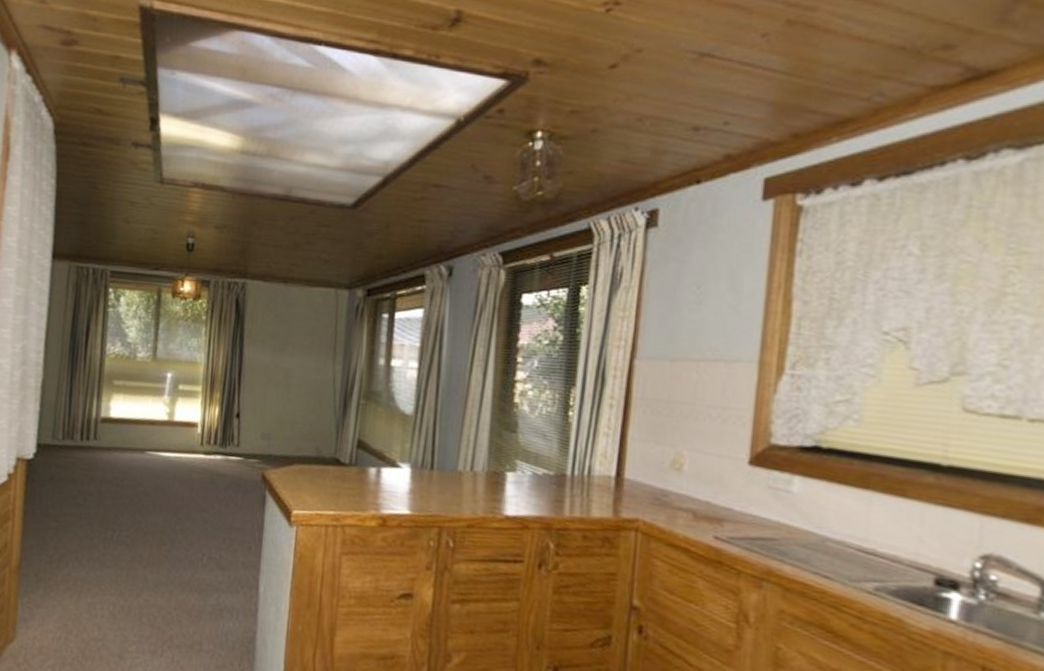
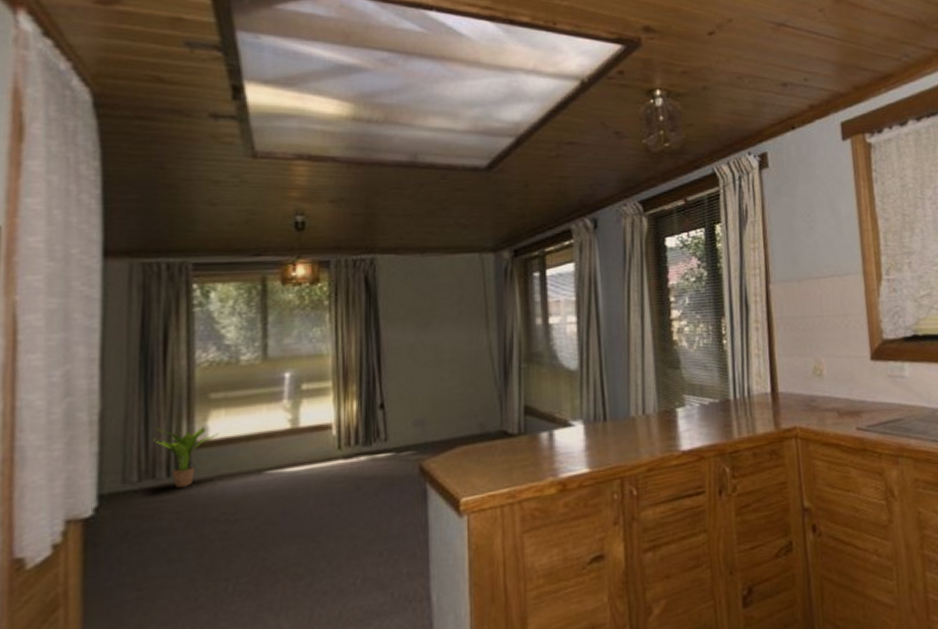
potted plant: none [74,399,118,451] -> present [153,426,219,488]

